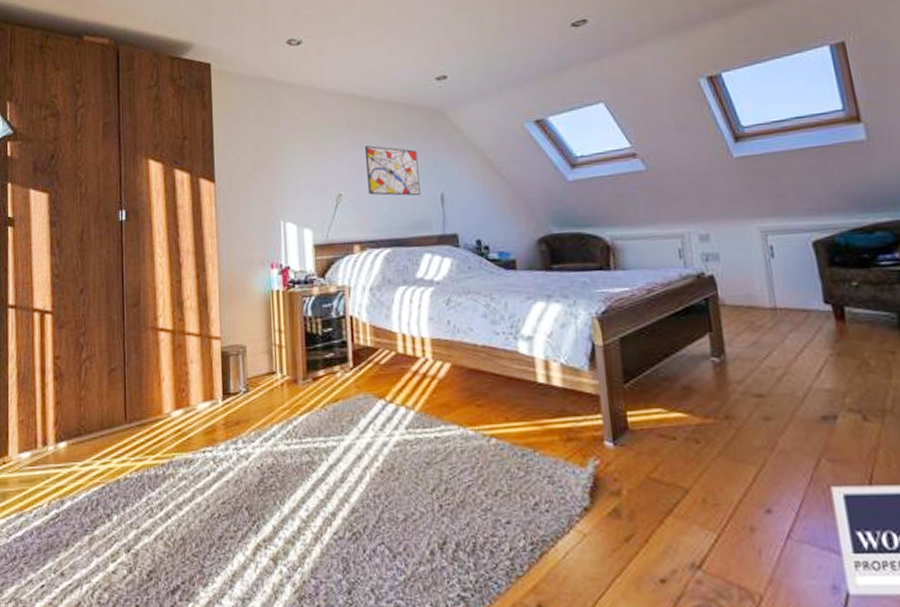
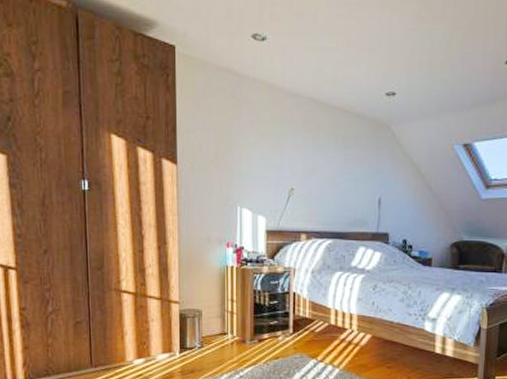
wall art: present [364,145,421,196] -> none [317,148,362,198]

